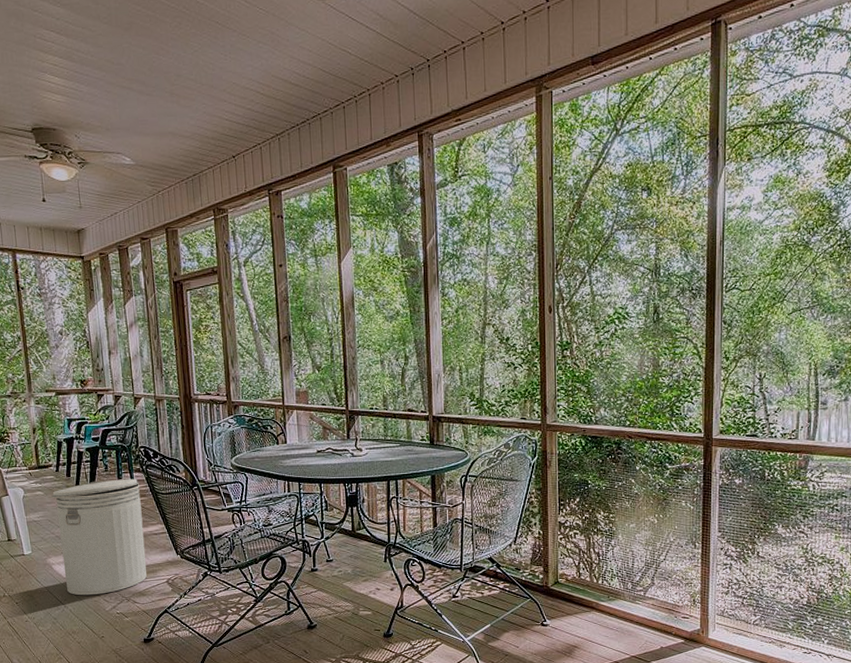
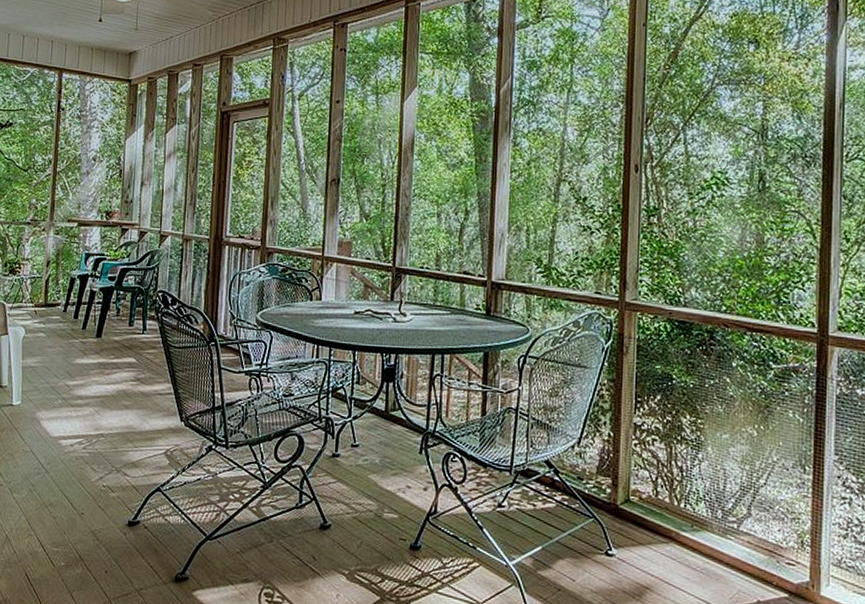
can: present [51,478,147,596] -> none [52,326,151,461]

